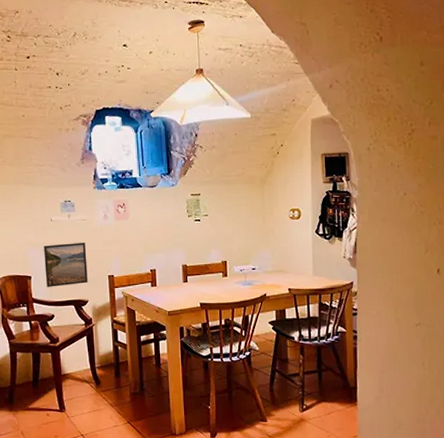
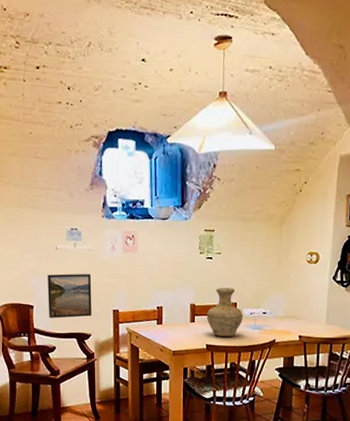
vase: none [198,247,233,294] -> present [206,287,243,337]

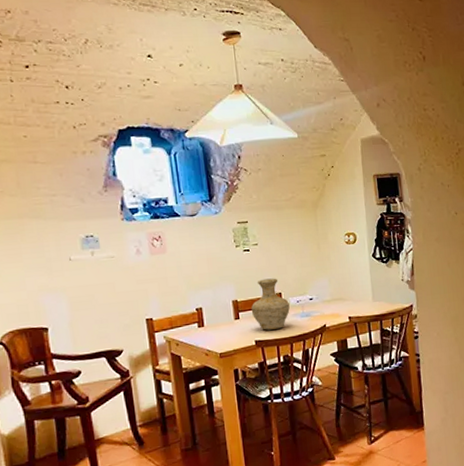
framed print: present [47,273,92,318] -> none [62,283,121,339]

